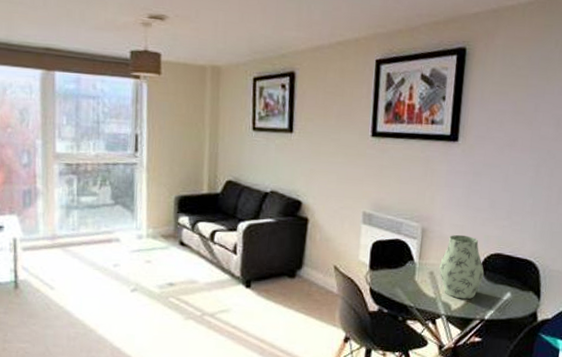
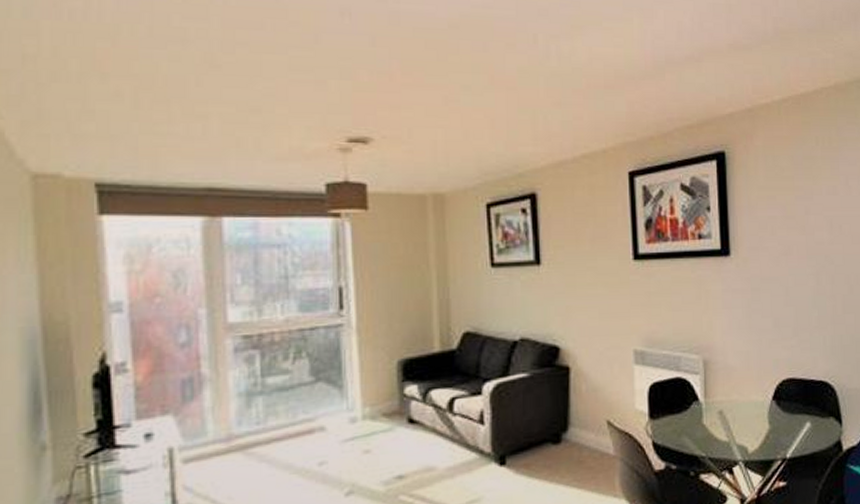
vase: present [439,234,485,300] -> none [729,362,779,439]

